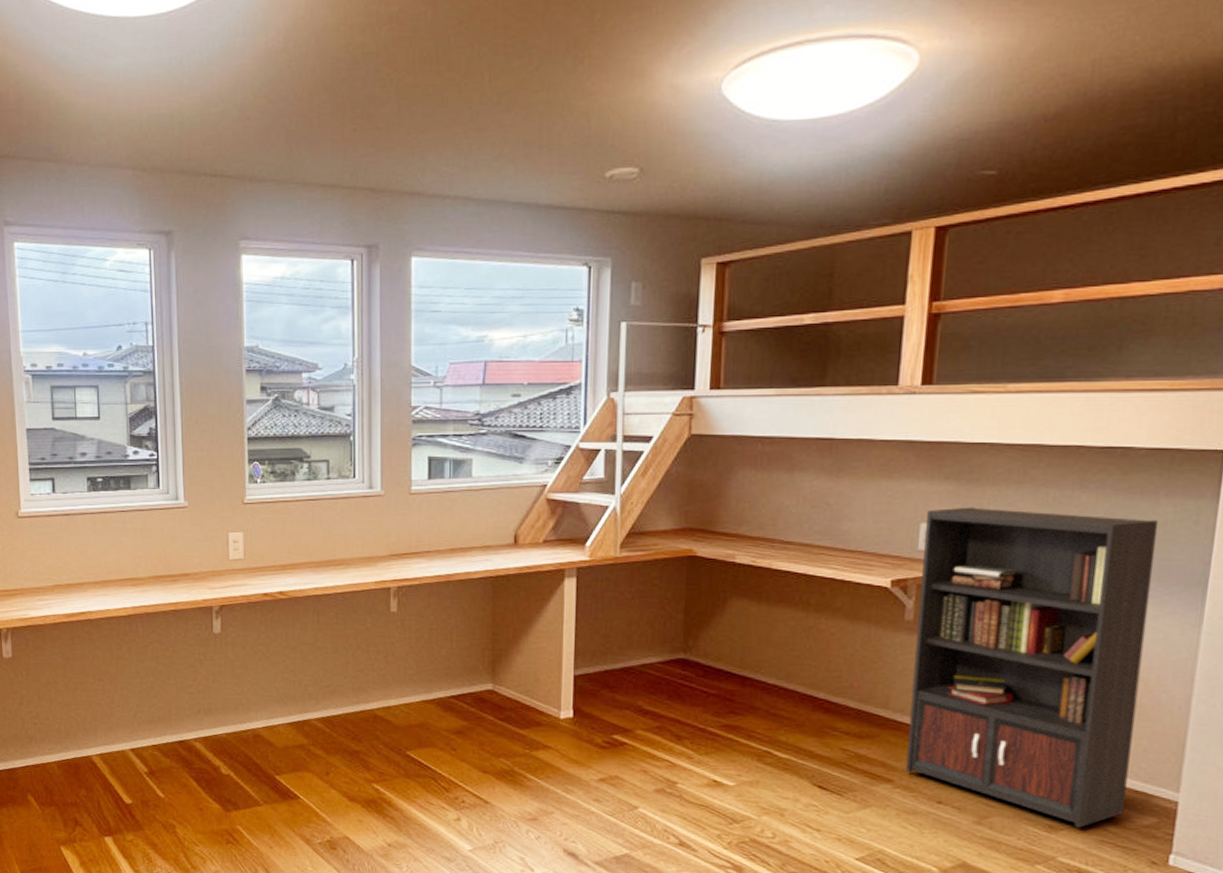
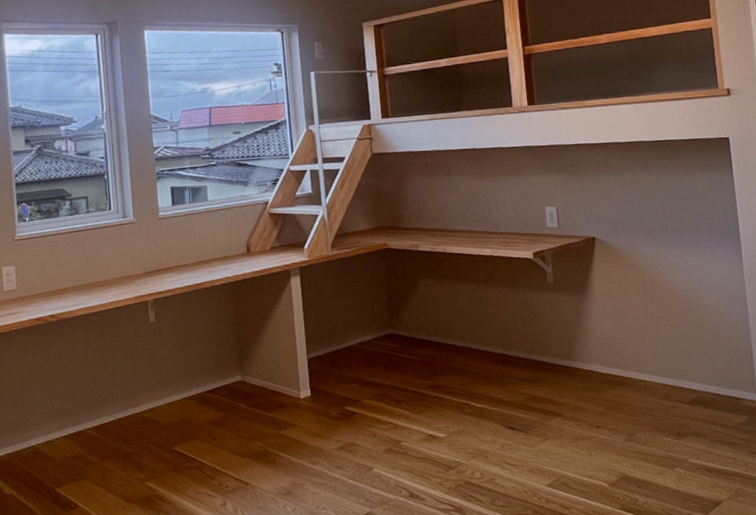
bookcase: present [905,507,1159,828] -> none [548,190,724,432]

